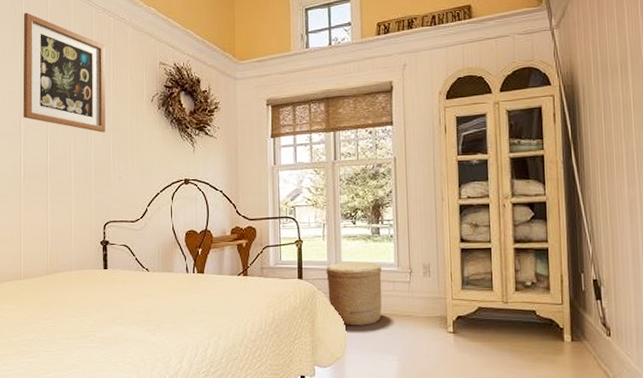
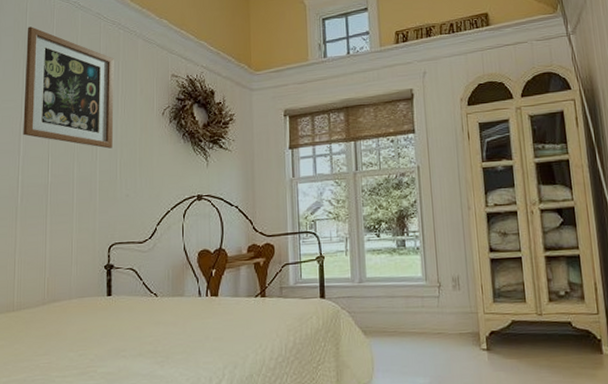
woven basket: present [326,261,382,326] -> none [350,276,411,348]

